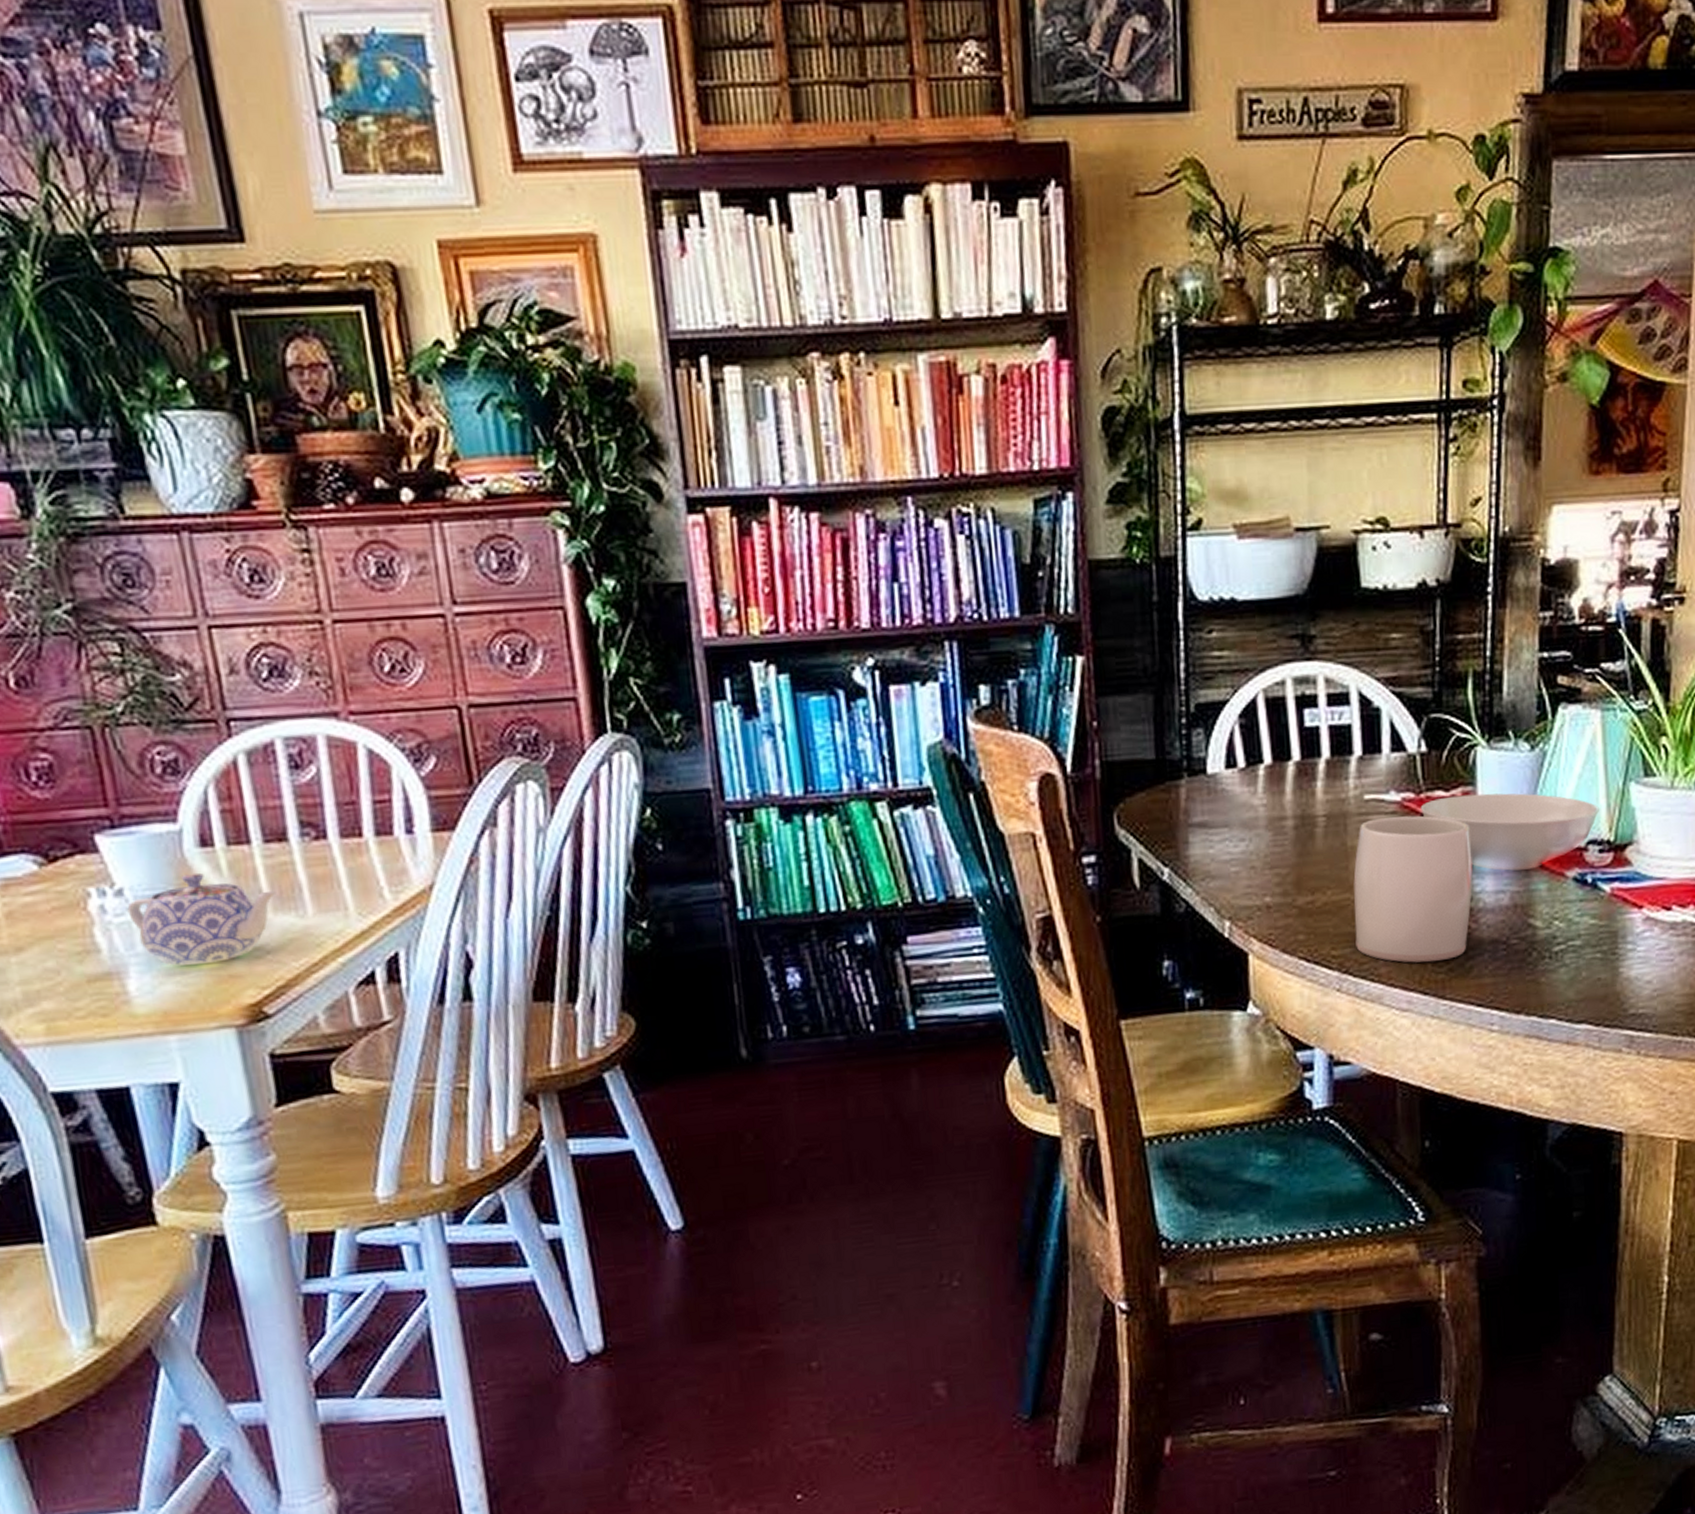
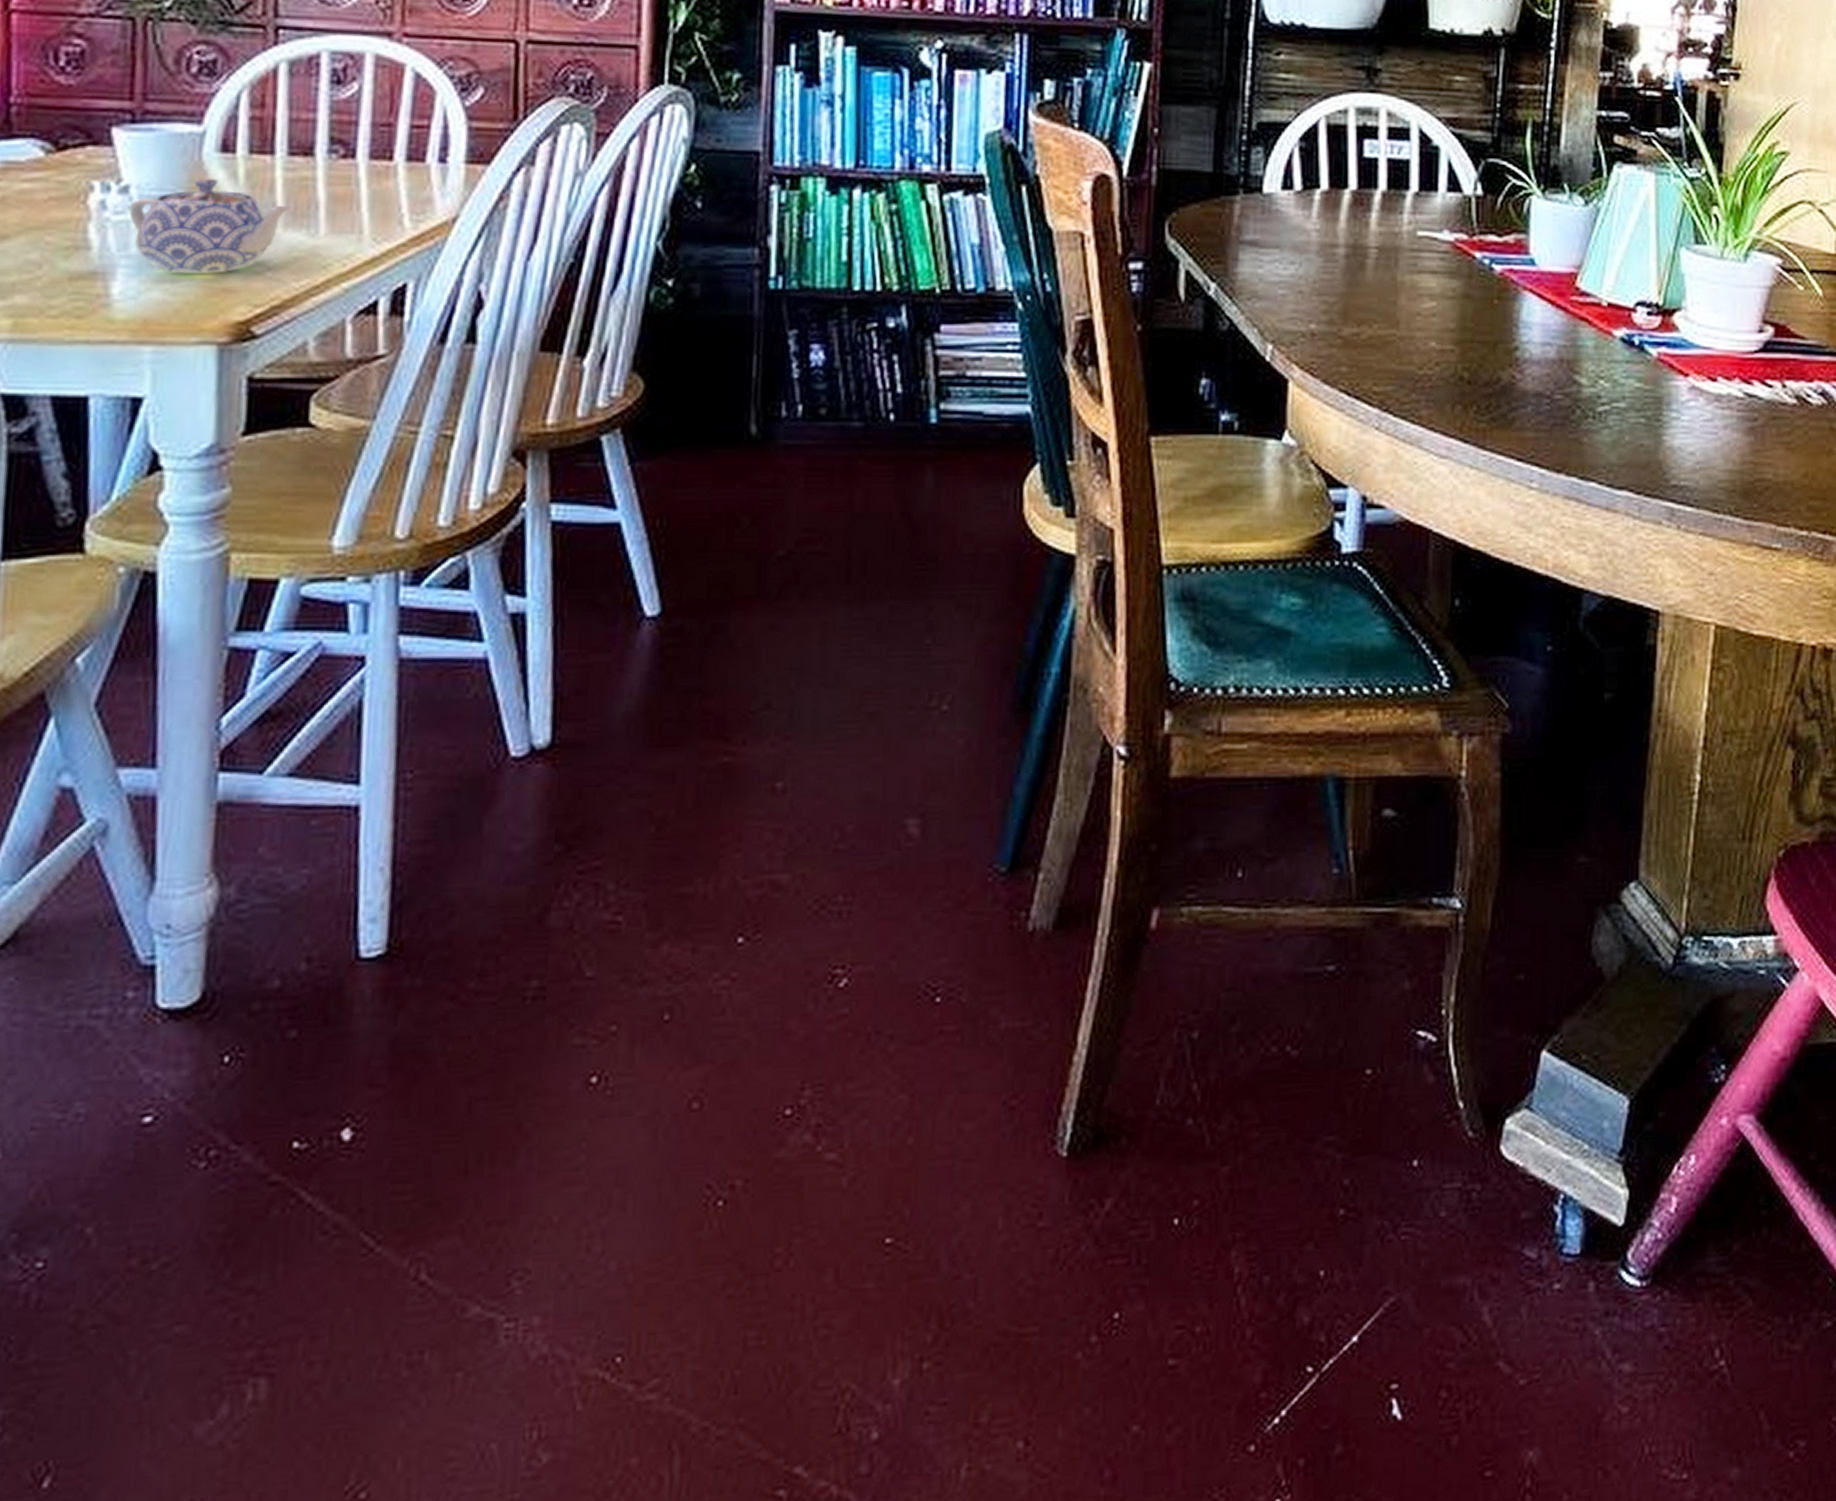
mug: present [1353,815,1473,963] -> none [1398,256,1521,410]
bowl: present [1420,793,1599,871] -> none [1473,242,1649,324]

